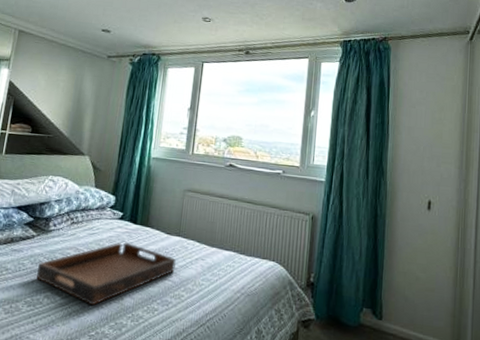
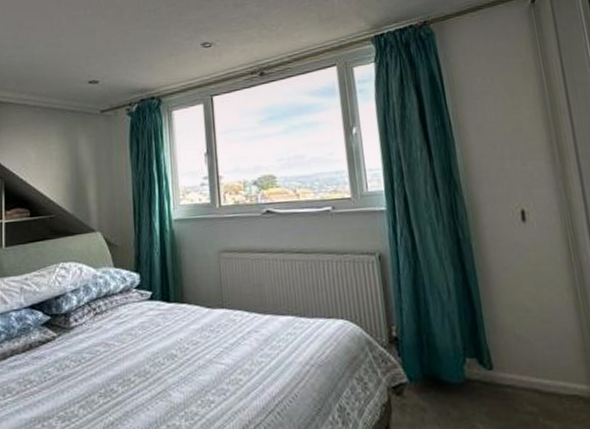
serving tray: present [36,242,176,306] -> none [66,326,225,409]

